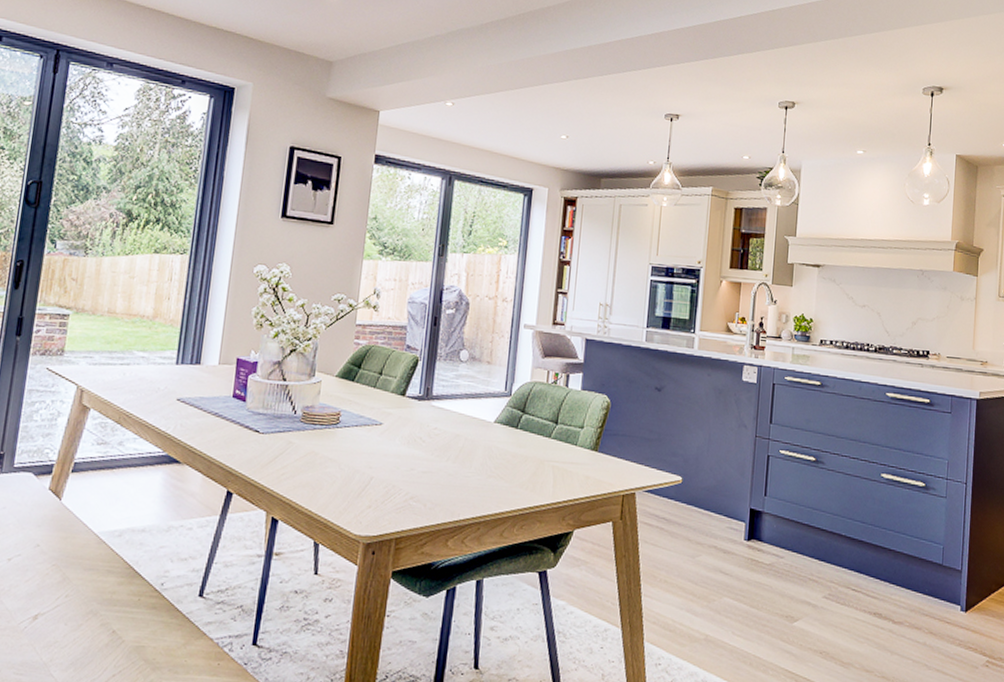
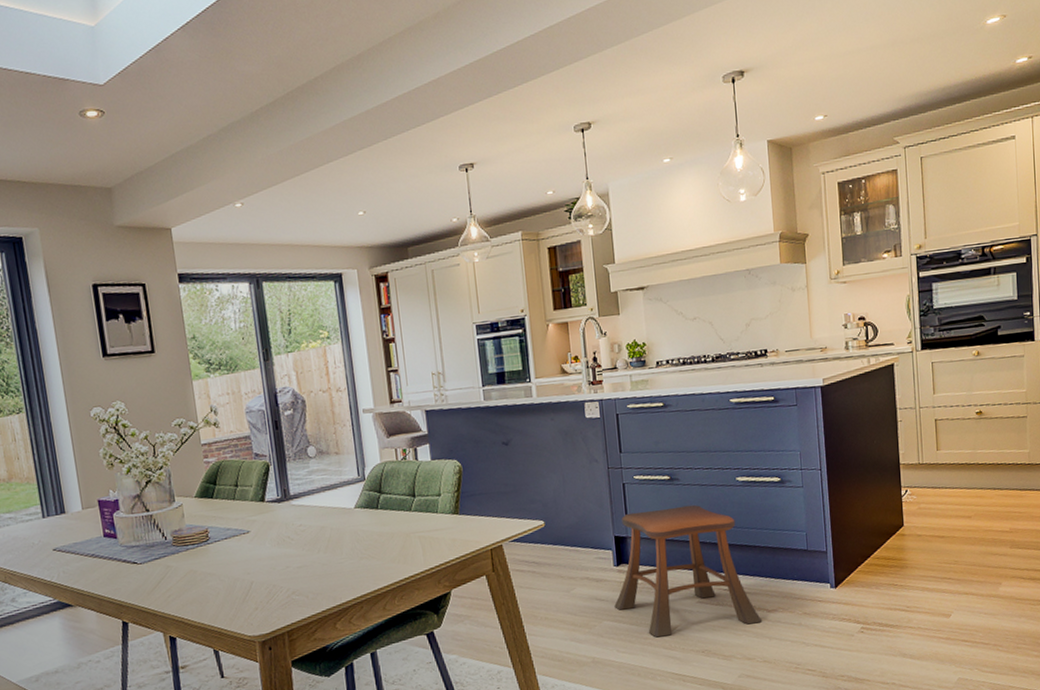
stool: none [738,487,887,634] -> present [614,504,763,638]

